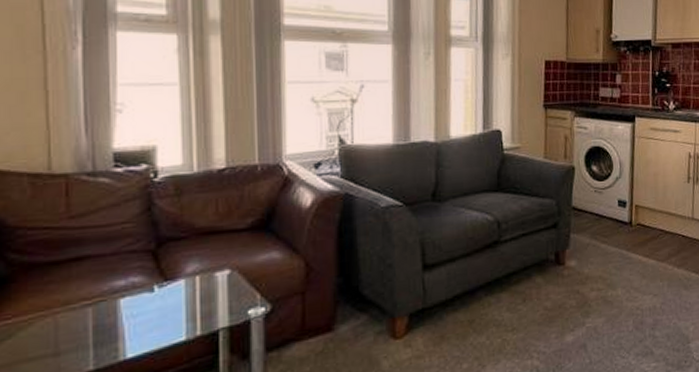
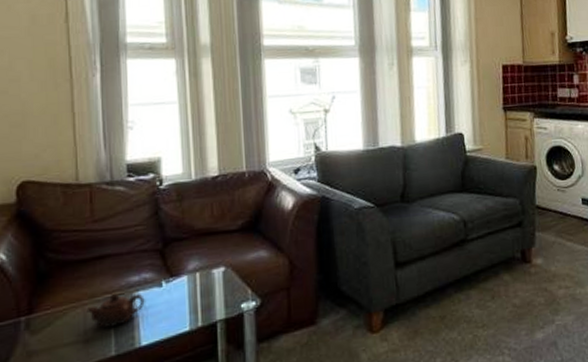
teapot: none [58,299,132,339] -> present [86,292,145,327]

